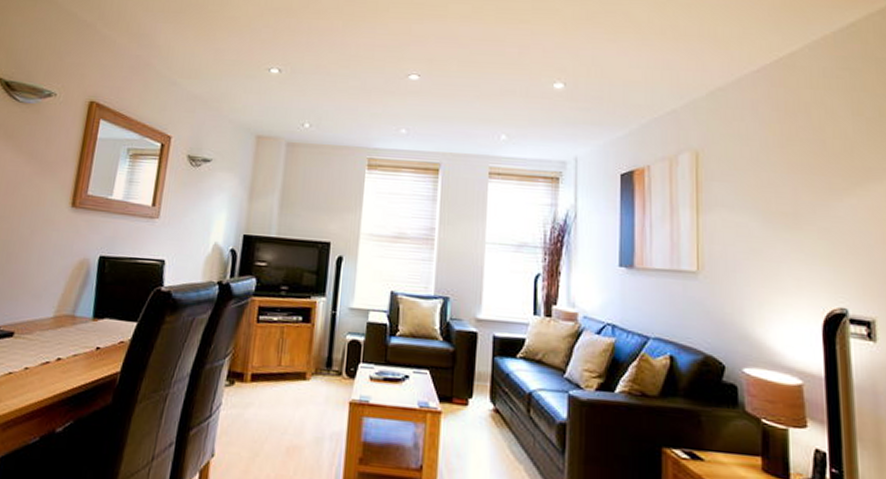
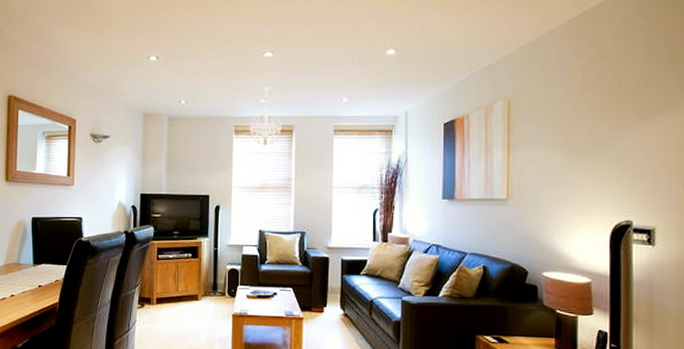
chandelier: none [386,113,426,186] -> present [249,85,282,146]

